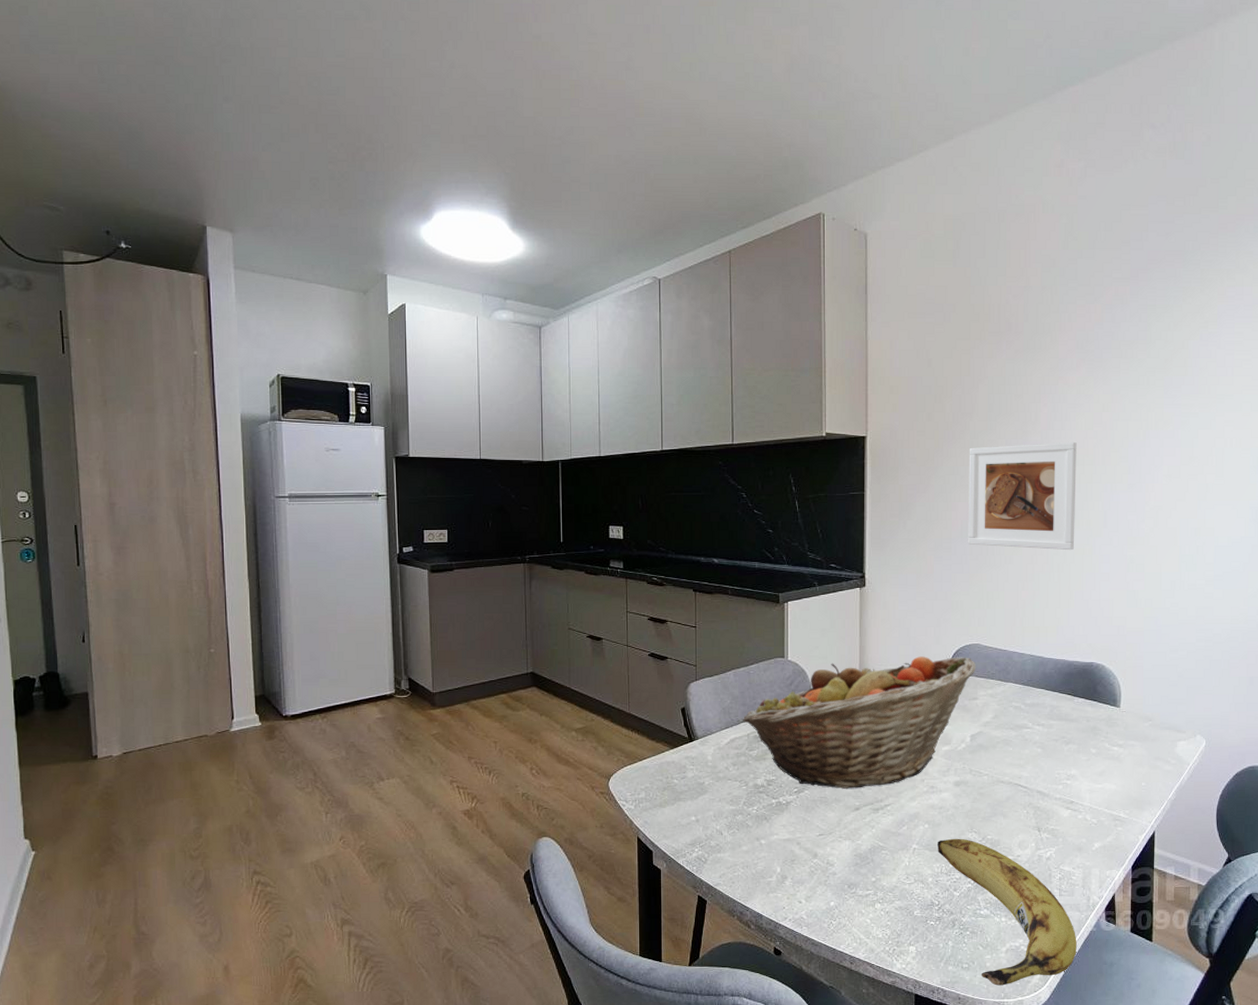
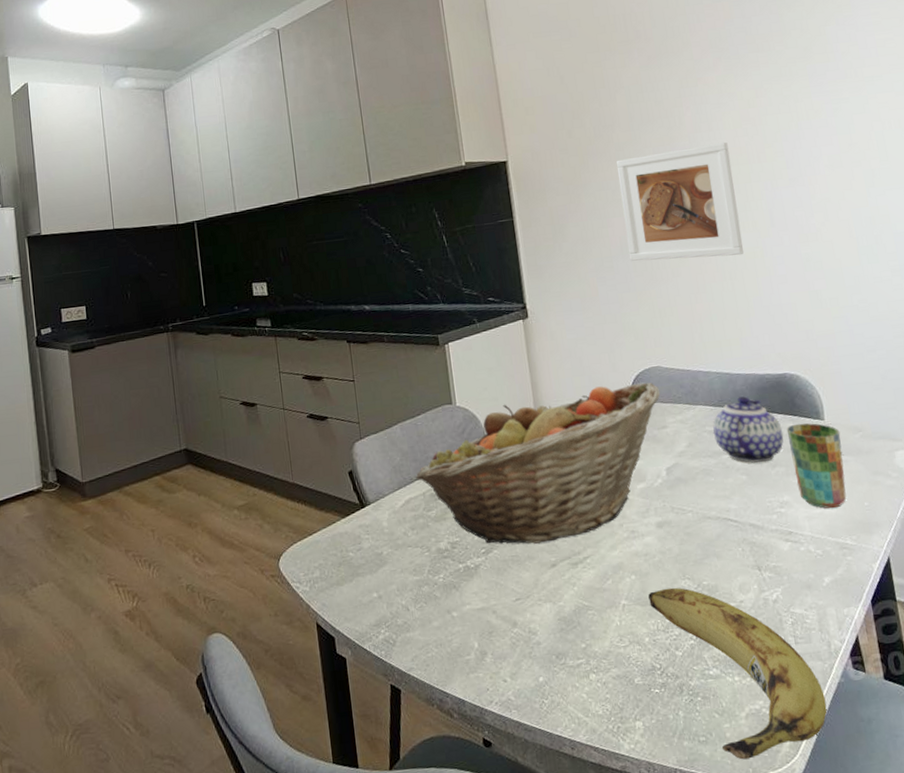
teapot: none [1018,679,1081,739] -> present [713,396,784,463]
cup: none [1084,708,1132,785] -> present [786,423,847,509]

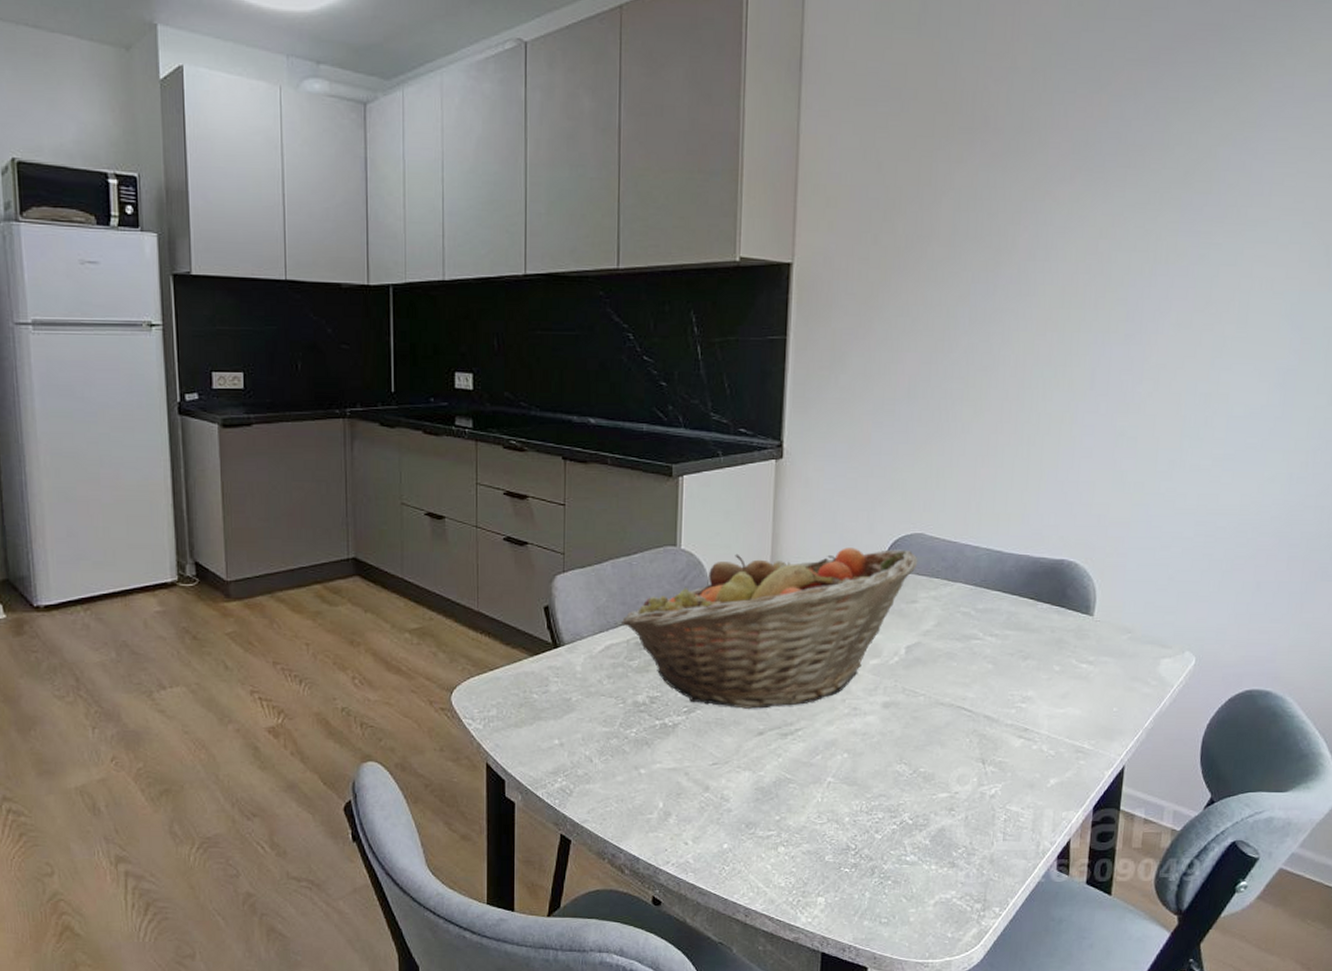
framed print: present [616,142,744,261] -> none [916,277,1063,418]
fruit: present [648,587,827,760] -> none [857,770,1021,944]
teapot: present [713,396,784,463] -> none [967,579,1045,653]
cup: present [786,423,847,509] -> none [1046,616,1107,710]

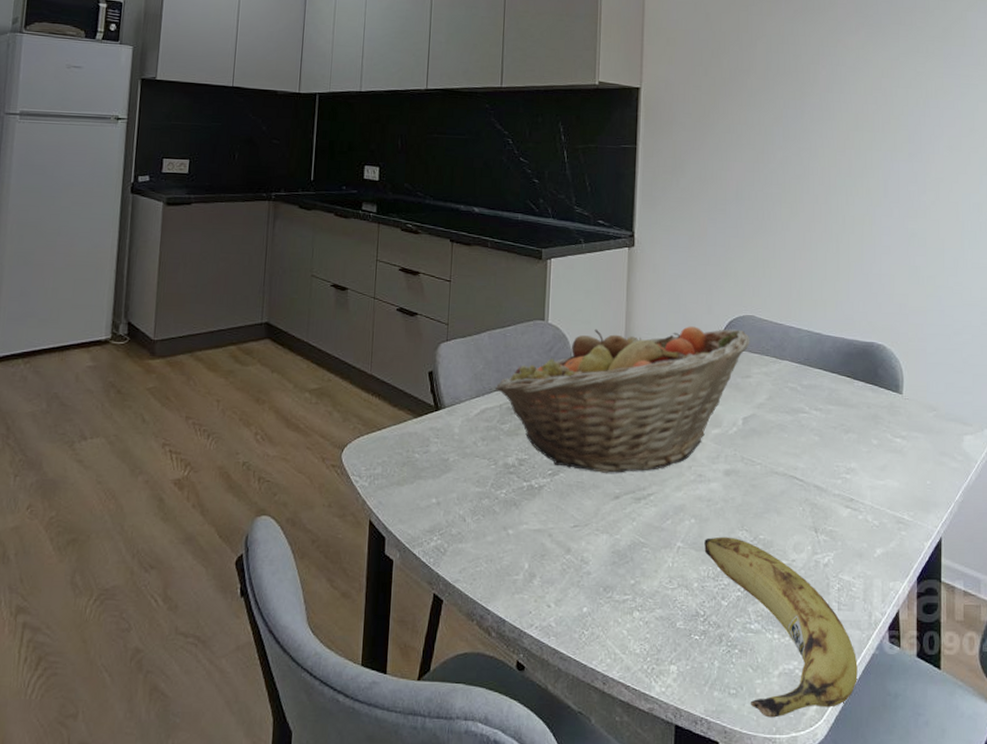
fruit: none [857,770,1021,944] -> present [704,536,858,718]

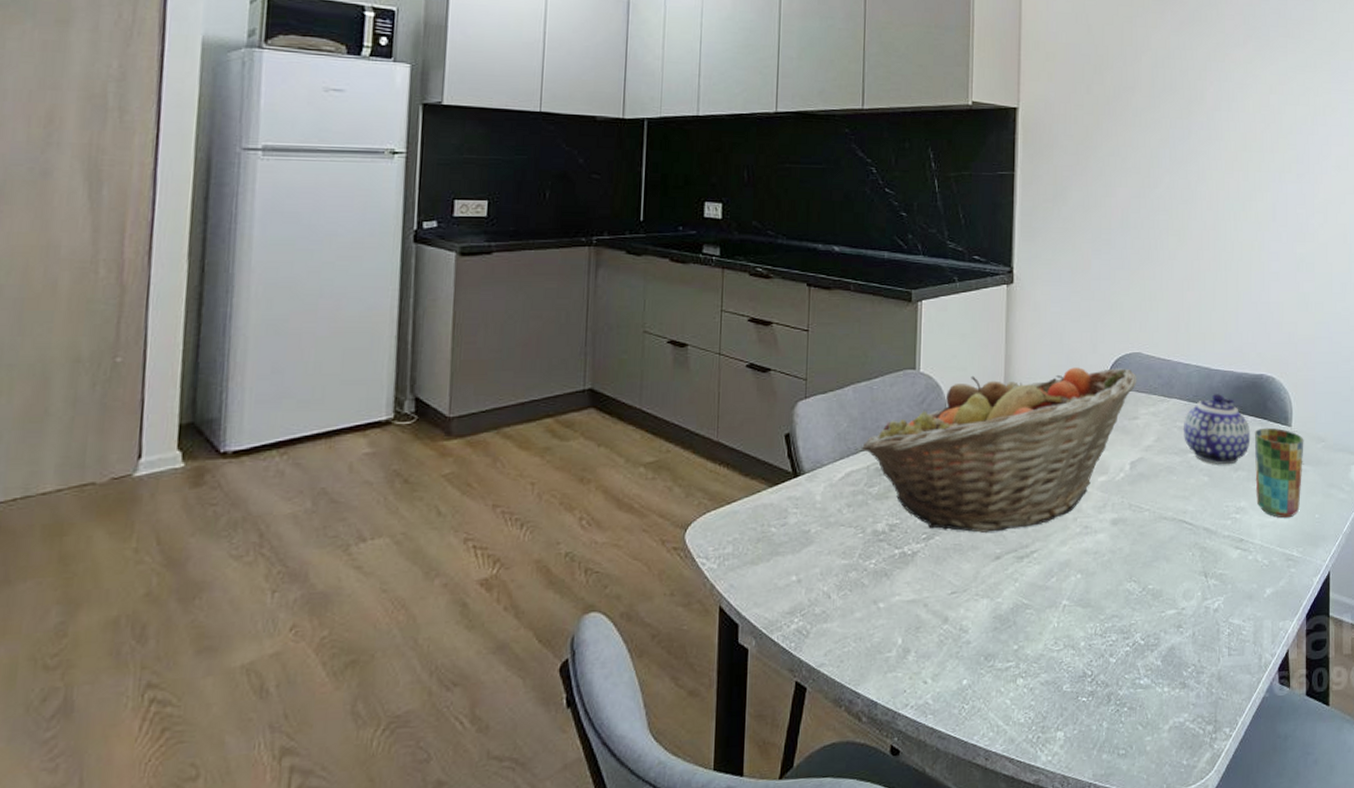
fruit: present [704,536,858,718] -> none [1091,590,1248,775]
teapot: none [794,358,861,427] -> present [1183,394,1251,465]
cup: none [865,393,915,482] -> present [1254,427,1304,518]

